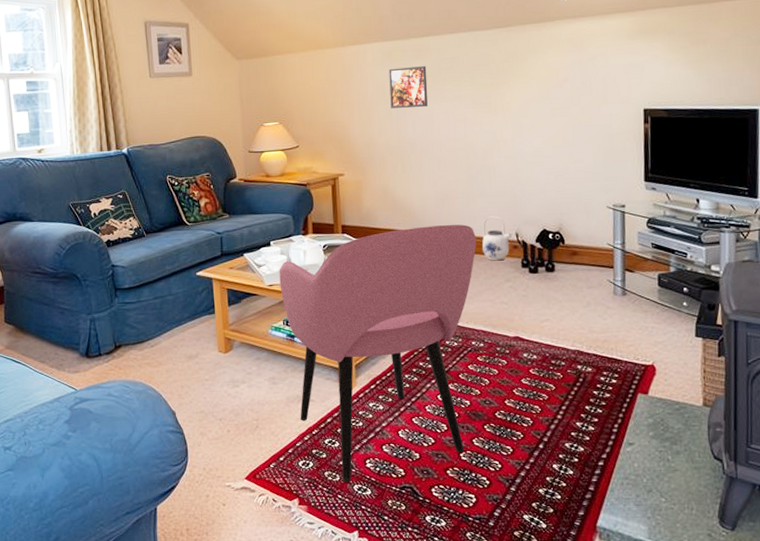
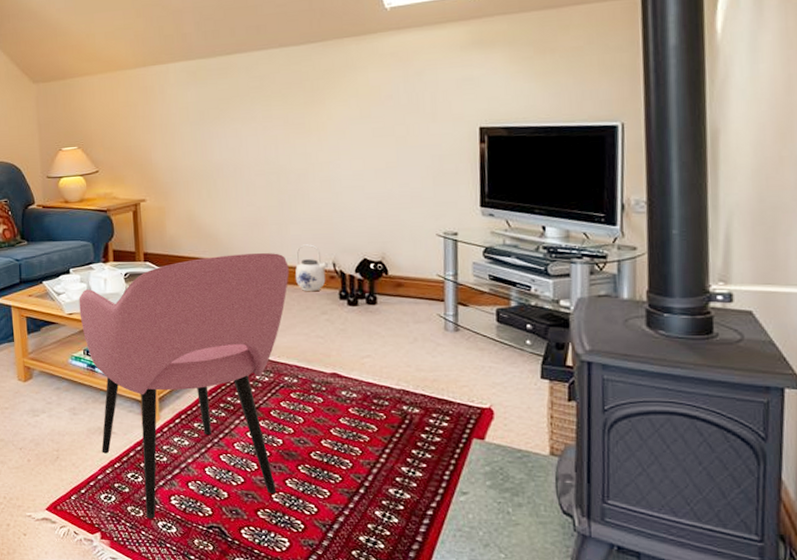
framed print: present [389,66,428,108] -> none [193,85,236,131]

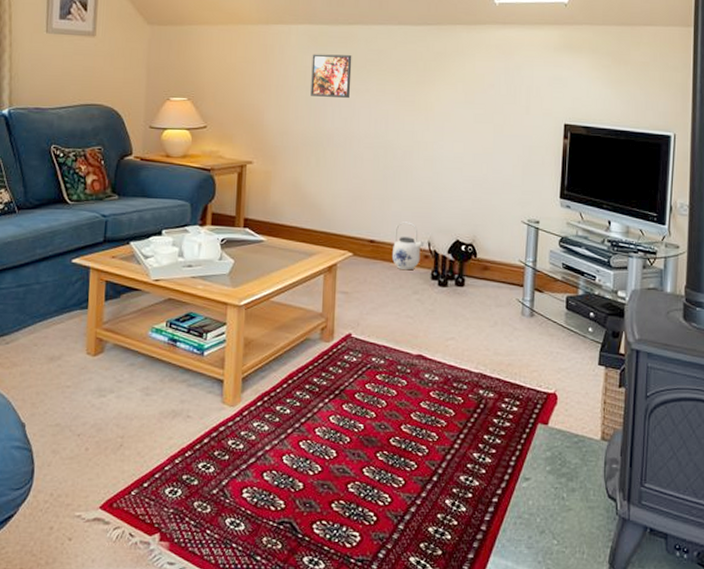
armchair: present [78,253,289,519] -> none [167,226,387,515]
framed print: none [193,85,236,131] -> present [311,54,352,99]

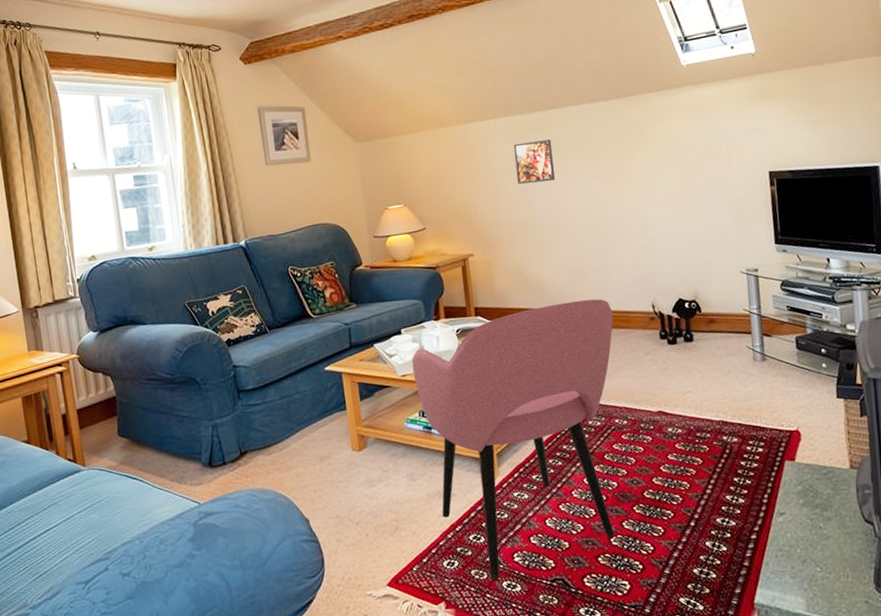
armchair: none [167,226,387,515] -> present [411,299,615,580]
teapot: present [393,221,425,271] -> none [618,288,649,334]

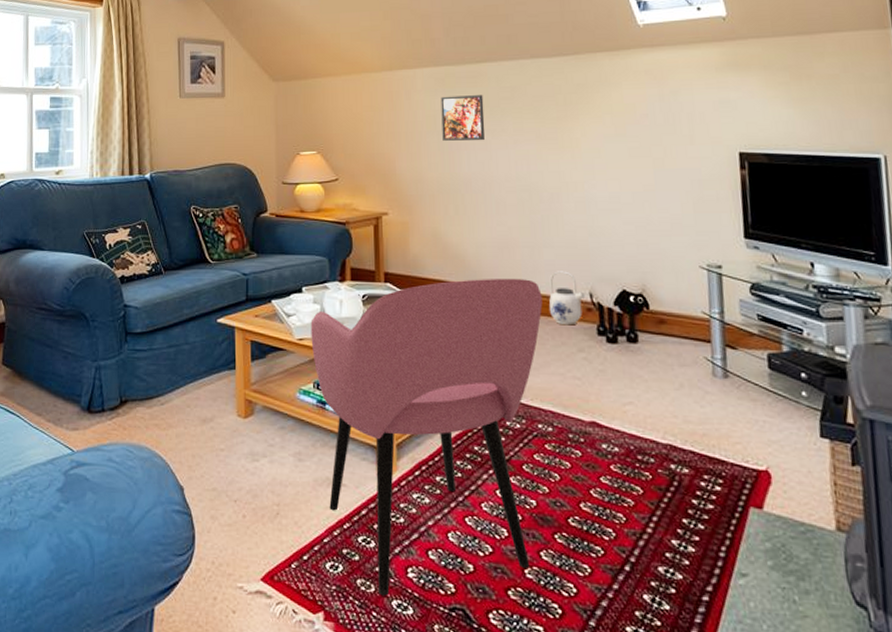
teapot: none [618,288,649,334] -> present [549,271,586,326]

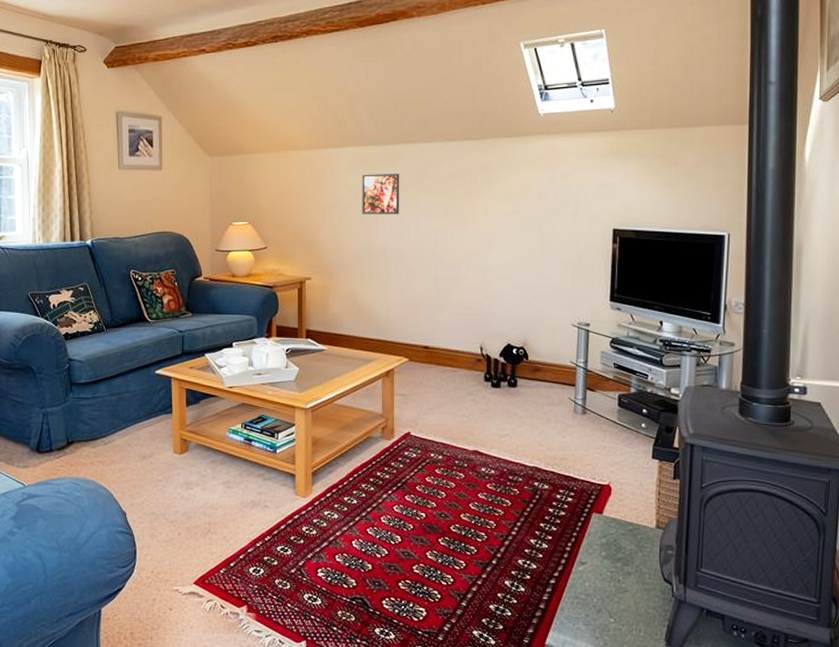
armchair: present [310,279,543,596] -> none [240,335,441,591]
teapot: present [549,271,586,326] -> none [446,328,477,373]

